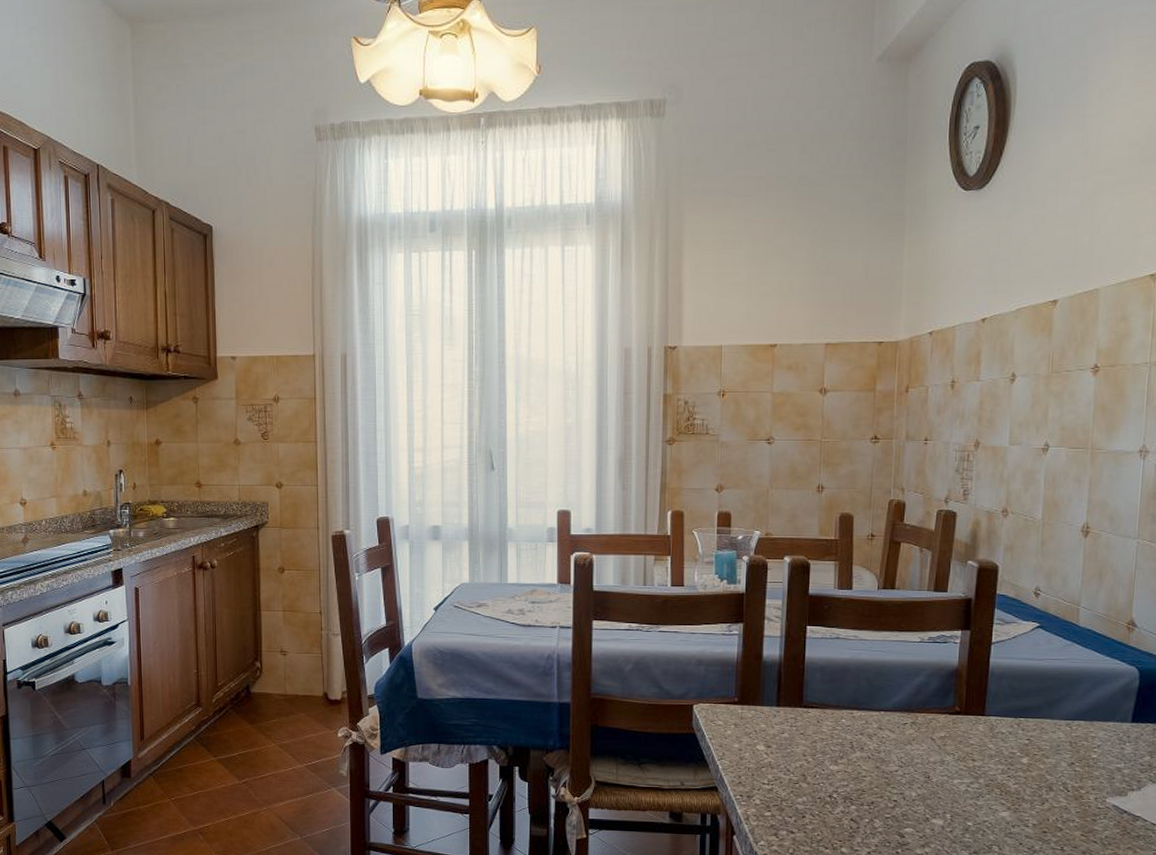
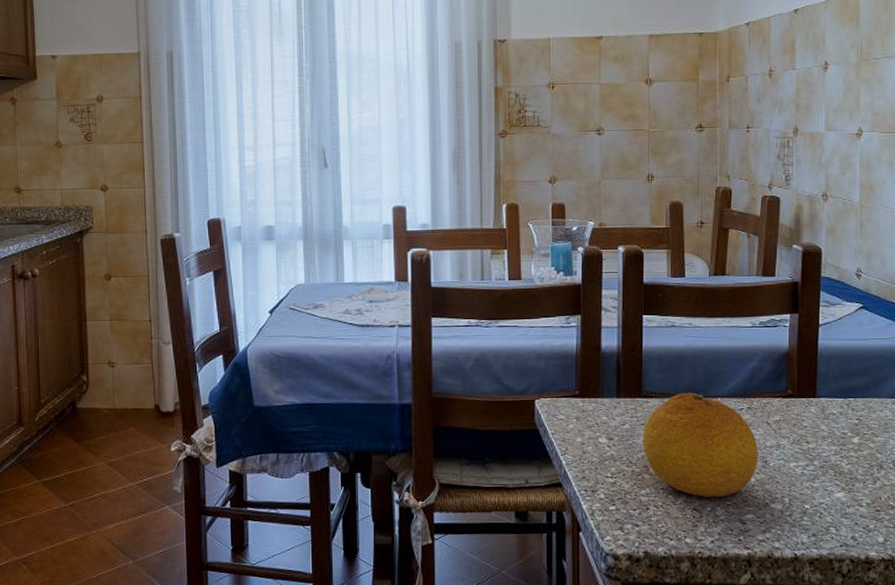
fruit: none [801,704,921,809] -> present [643,392,759,497]

